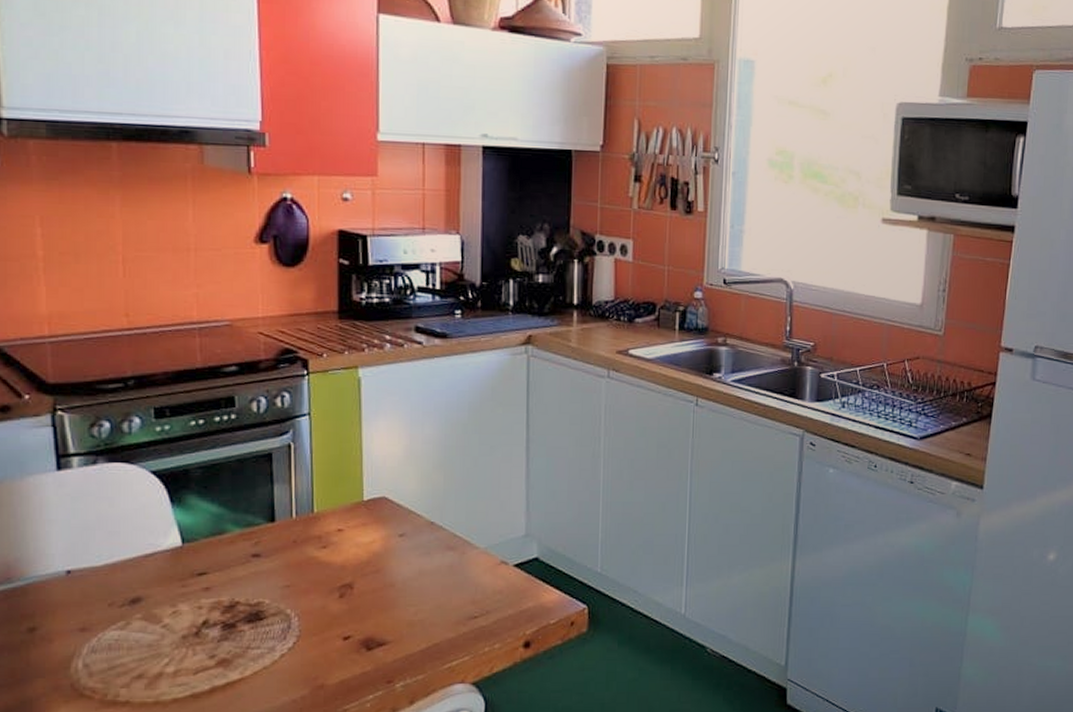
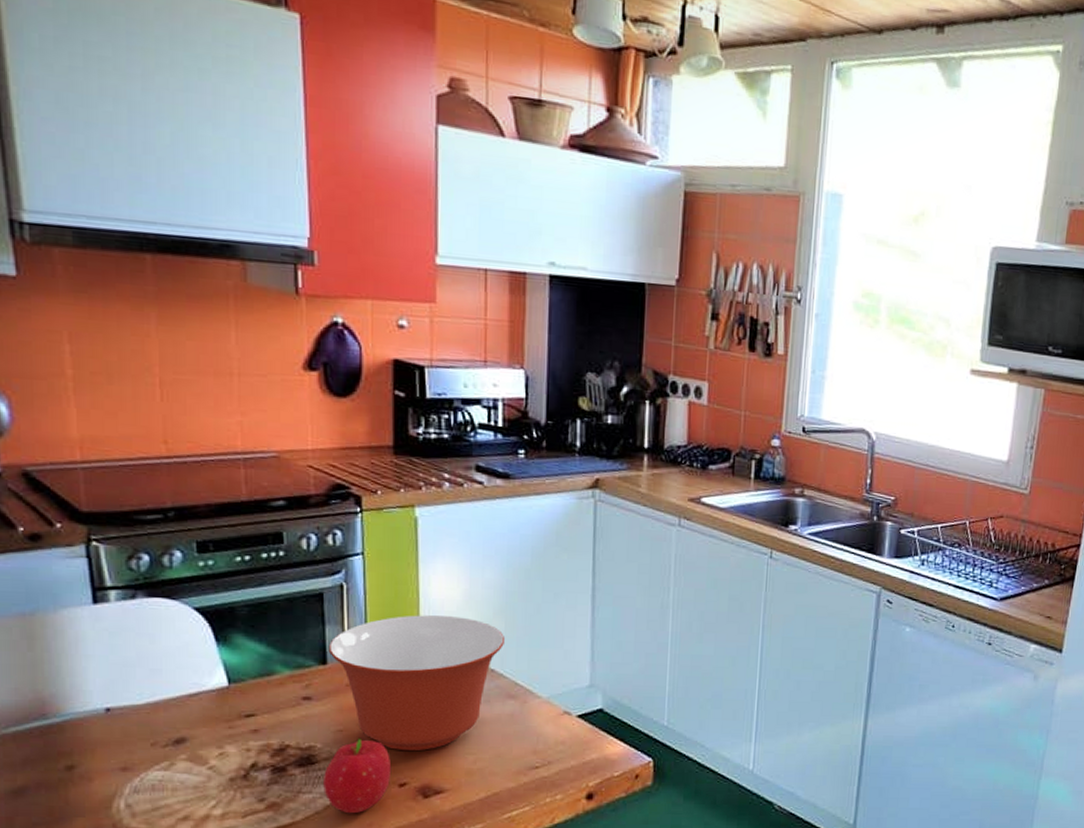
fruit: none [271,593,336,668] -> present [324,738,392,814]
mixing bowl: none [276,471,445,604] -> present [328,615,506,751]

